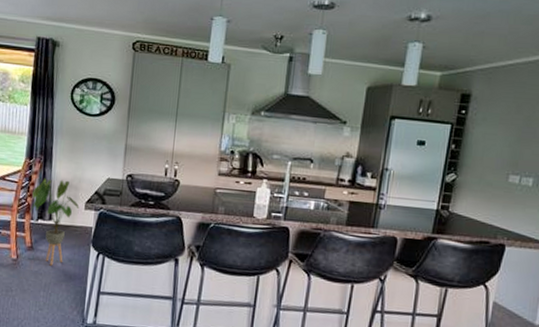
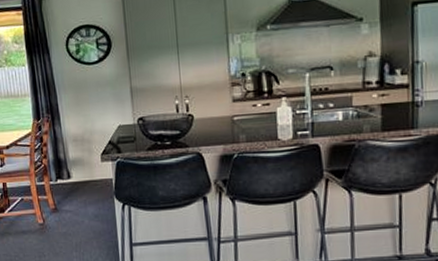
house plant: present [30,178,79,266] -> none [46,135,96,225]

